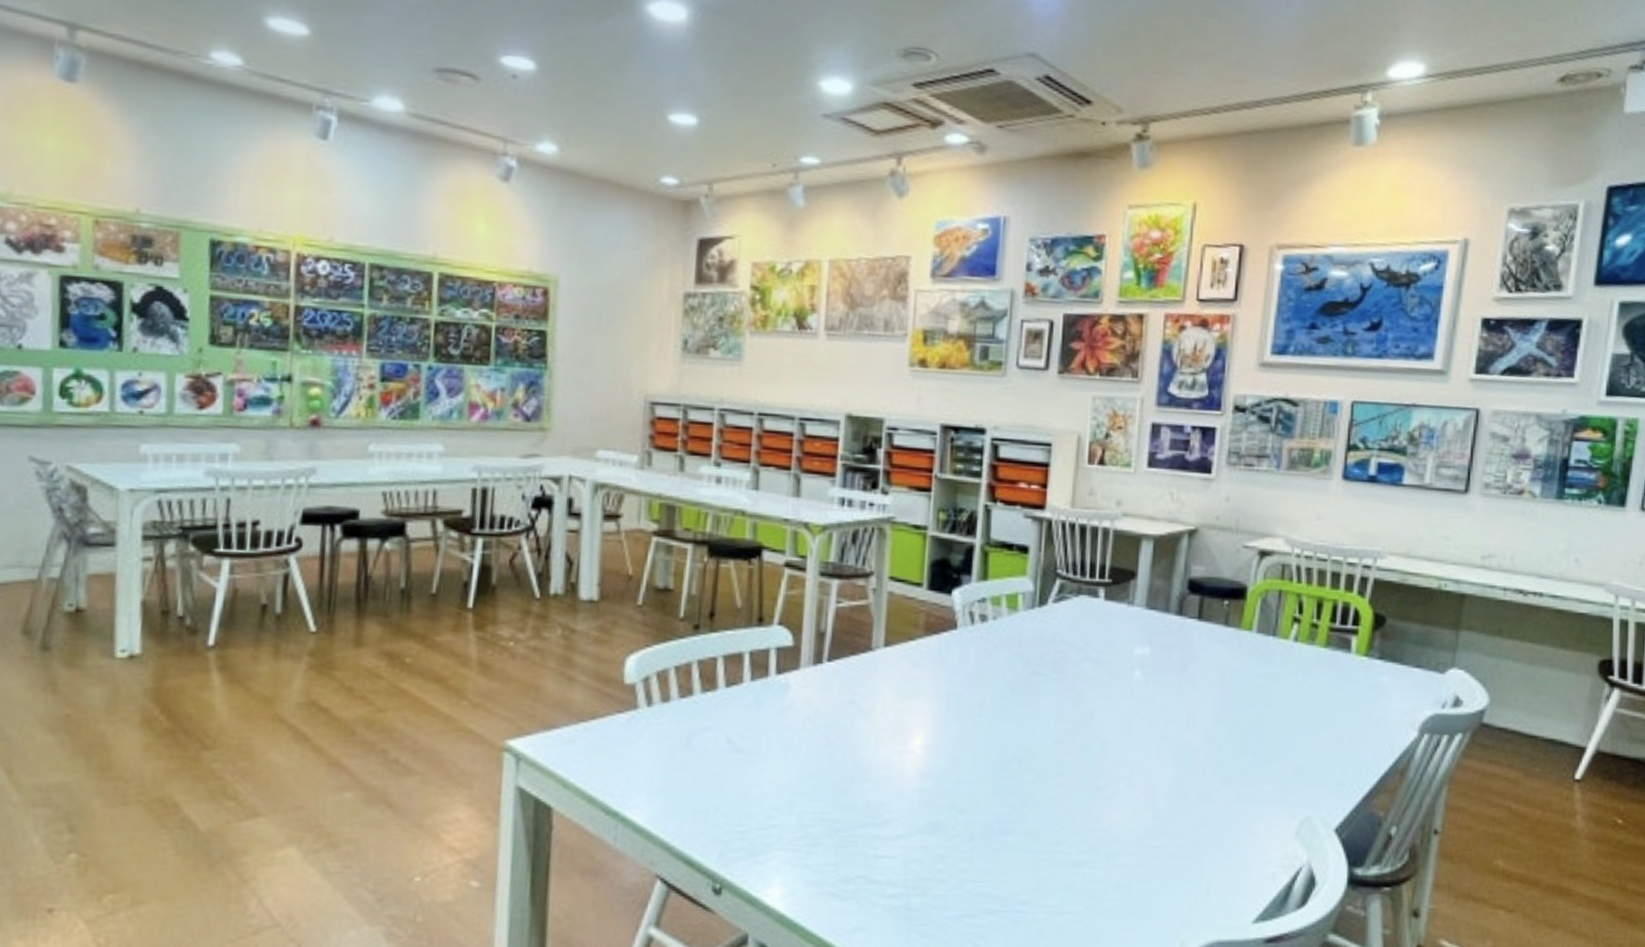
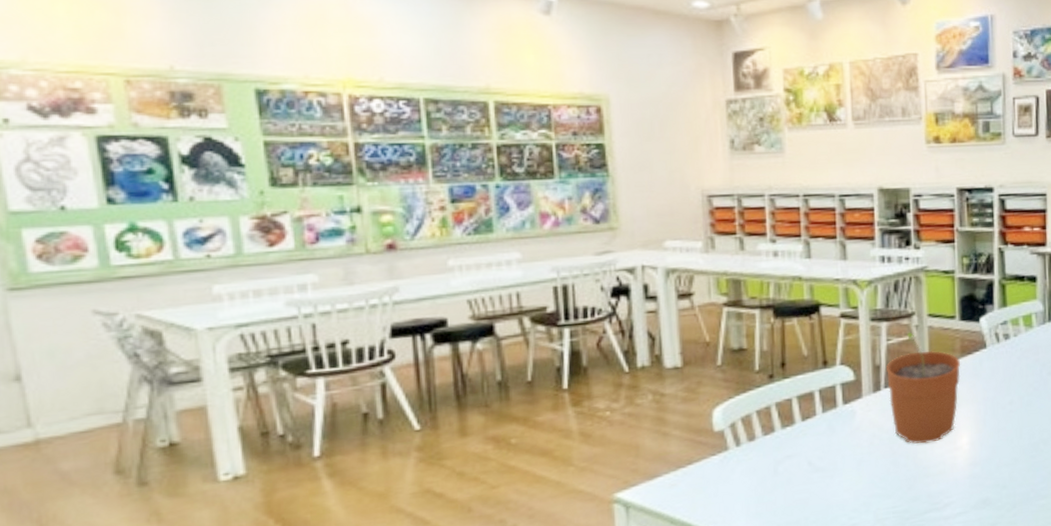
plant pot: none [831,596,922,739] -> present [886,332,961,444]

